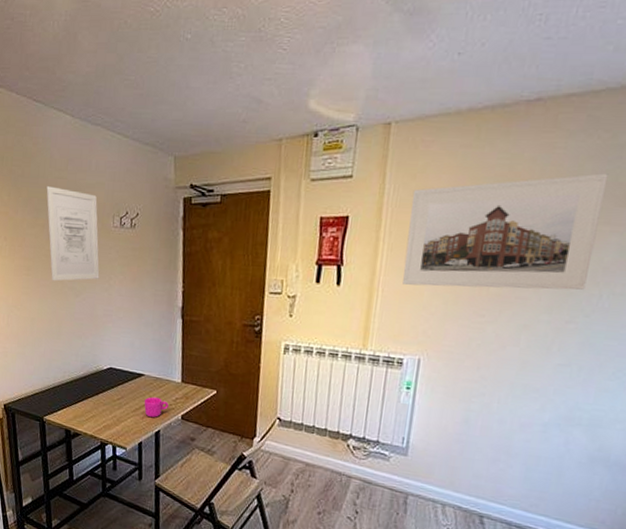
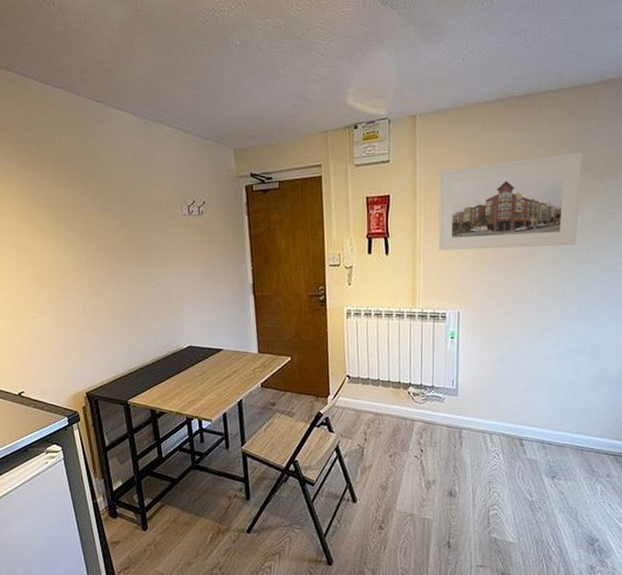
wall art: present [46,186,100,281] -> none [114,180,172,269]
mug: present [144,396,169,418] -> none [225,369,248,388]

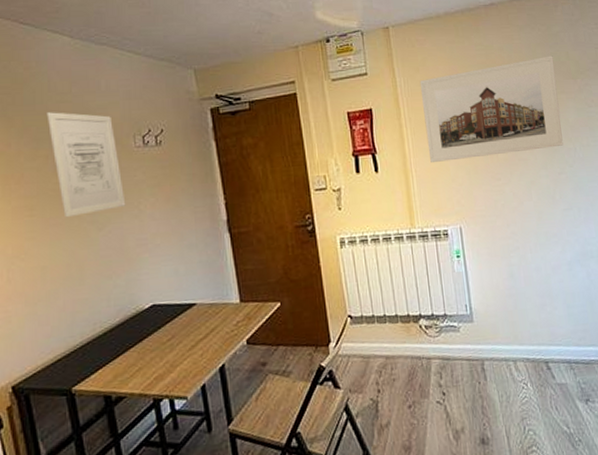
wall art: none [114,180,172,269] -> present [46,112,126,218]

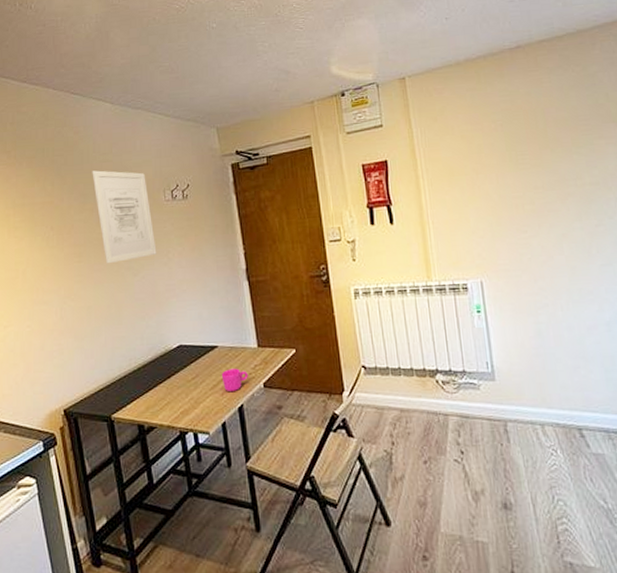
mug: none [200,326,230,351] -> present [221,368,248,391]
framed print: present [419,55,564,162] -> none [437,98,602,214]

